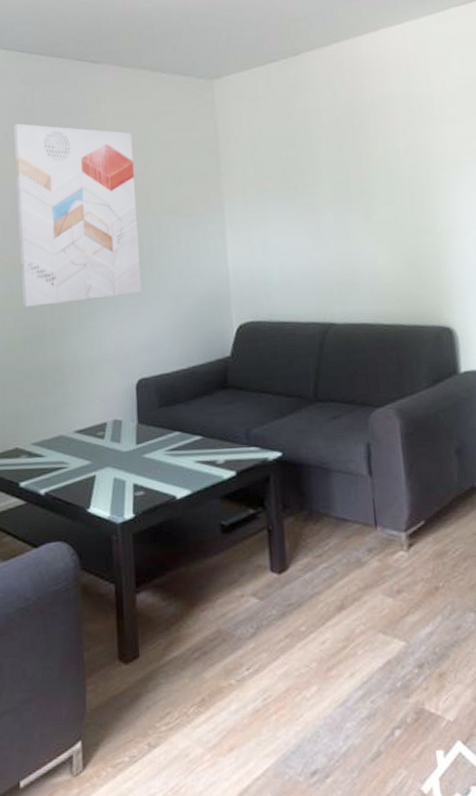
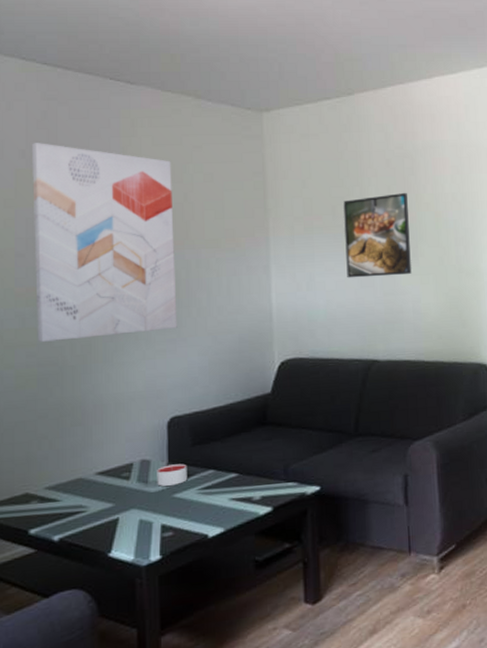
candle: none [128,425,156,446] -> present [157,463,188,486]
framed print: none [294,150,366,240] -> present [343,193,412,278]

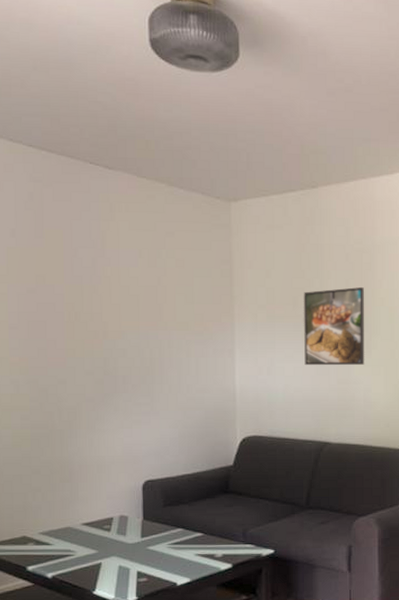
wall art: present [31,143,178,342] -> none [20,223,151,407]
candle: present [157,463,188,486] -> none [133,521,160,539]

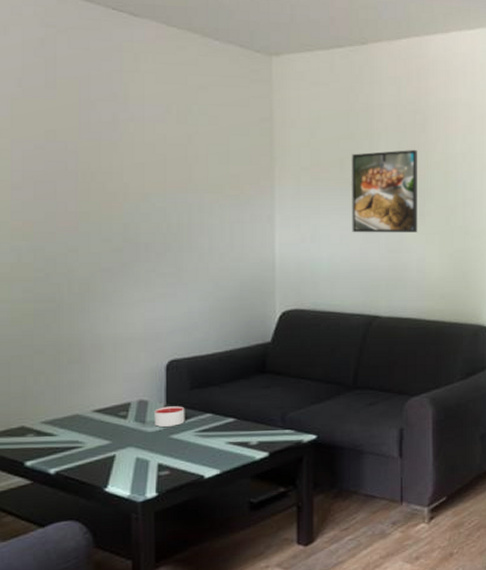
candle: none [133,521,160,539] -> present [154,406,185,427]

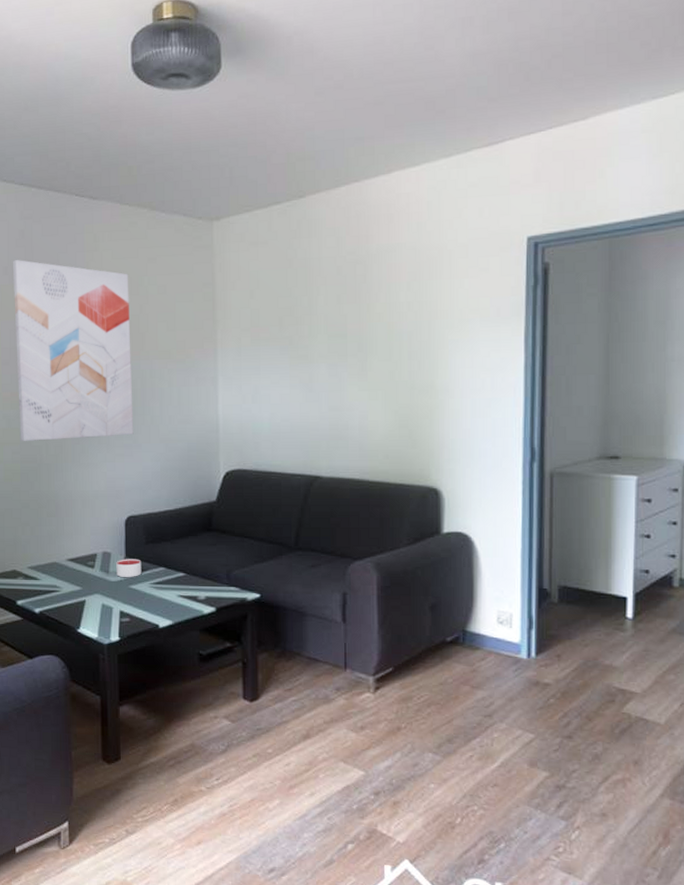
wall art: none [28,71,178,278] -> present [12,260,134,441]
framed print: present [352,150,417,233] -> none [291,302,359,392]

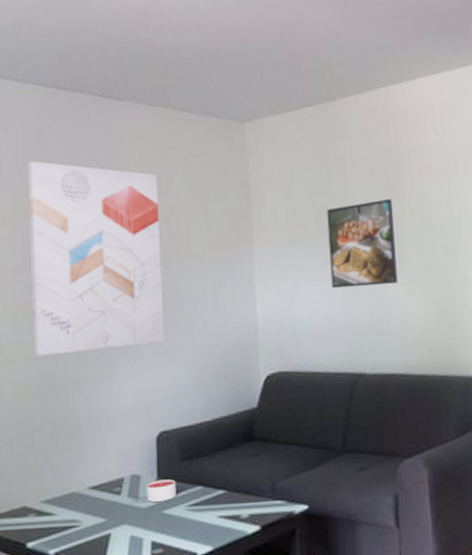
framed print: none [291,302,359,392] -> present [327,199,398,289]

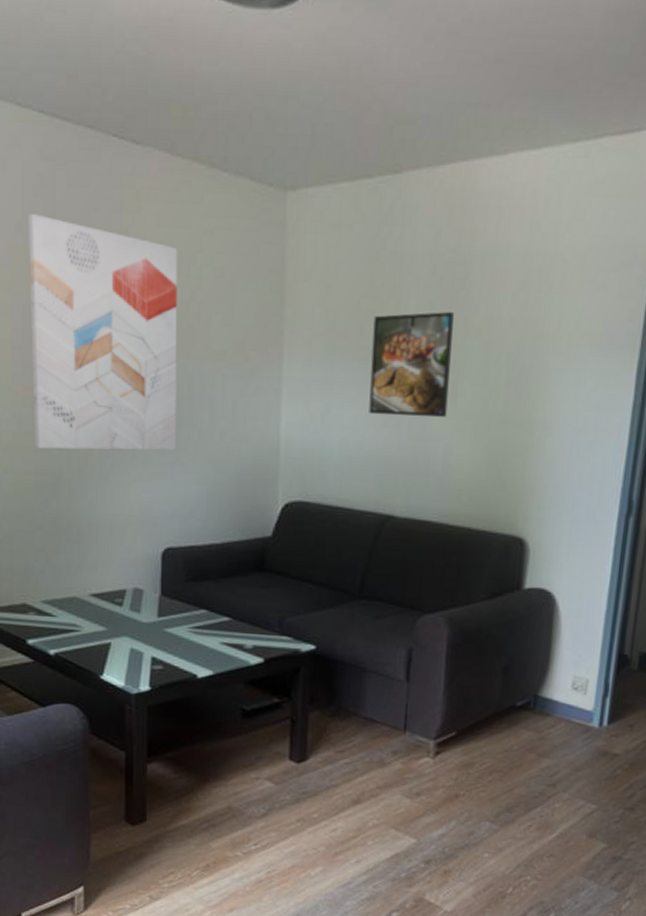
candle: present [147,479,176,502] -> none [149,597,180,619]

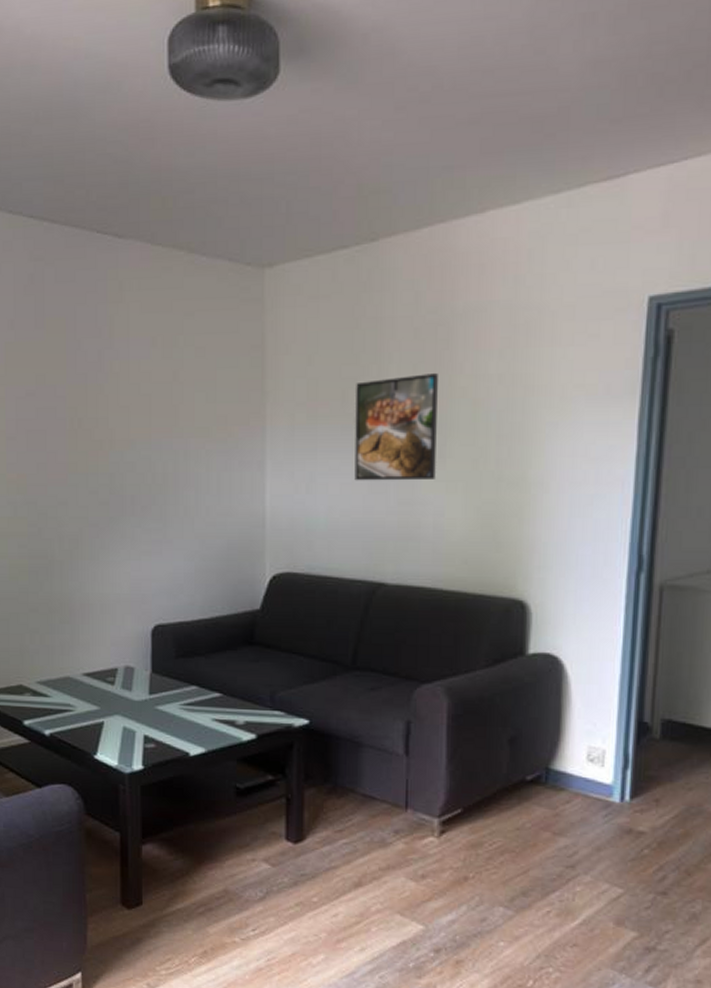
wall art: present [27,214,178,451] -> none [19,311,164,533]

